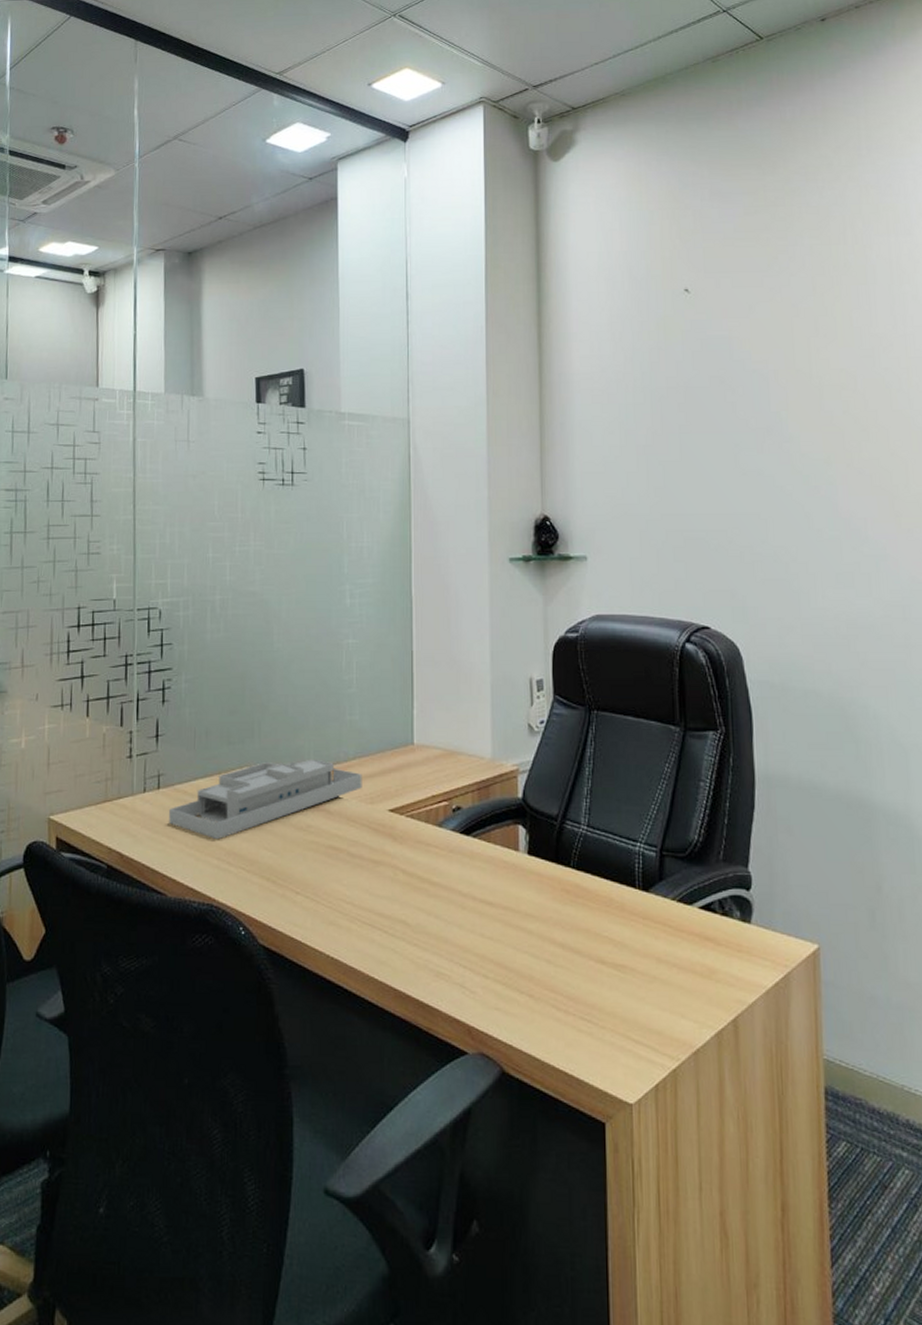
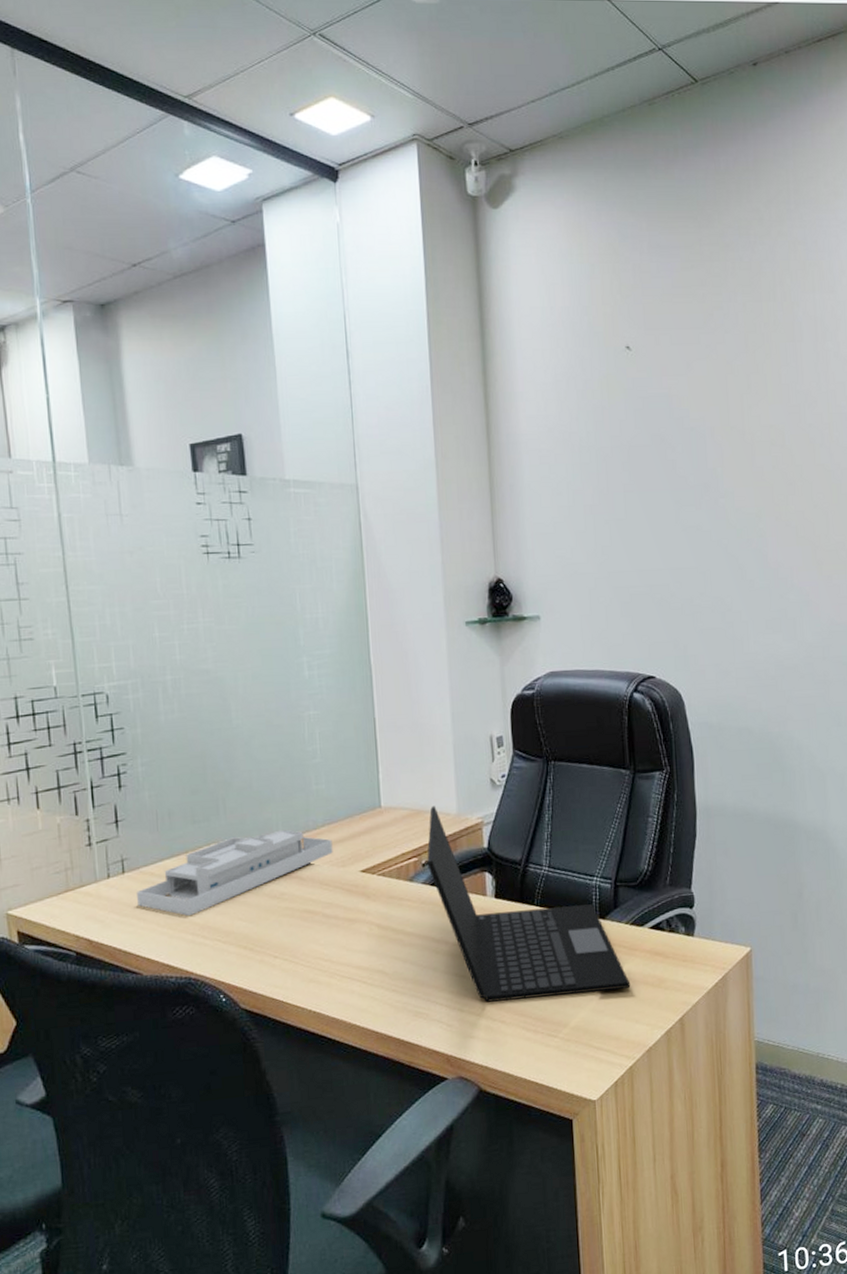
laptop: none [458,747,676,976] -> present [427,805,631,1003]

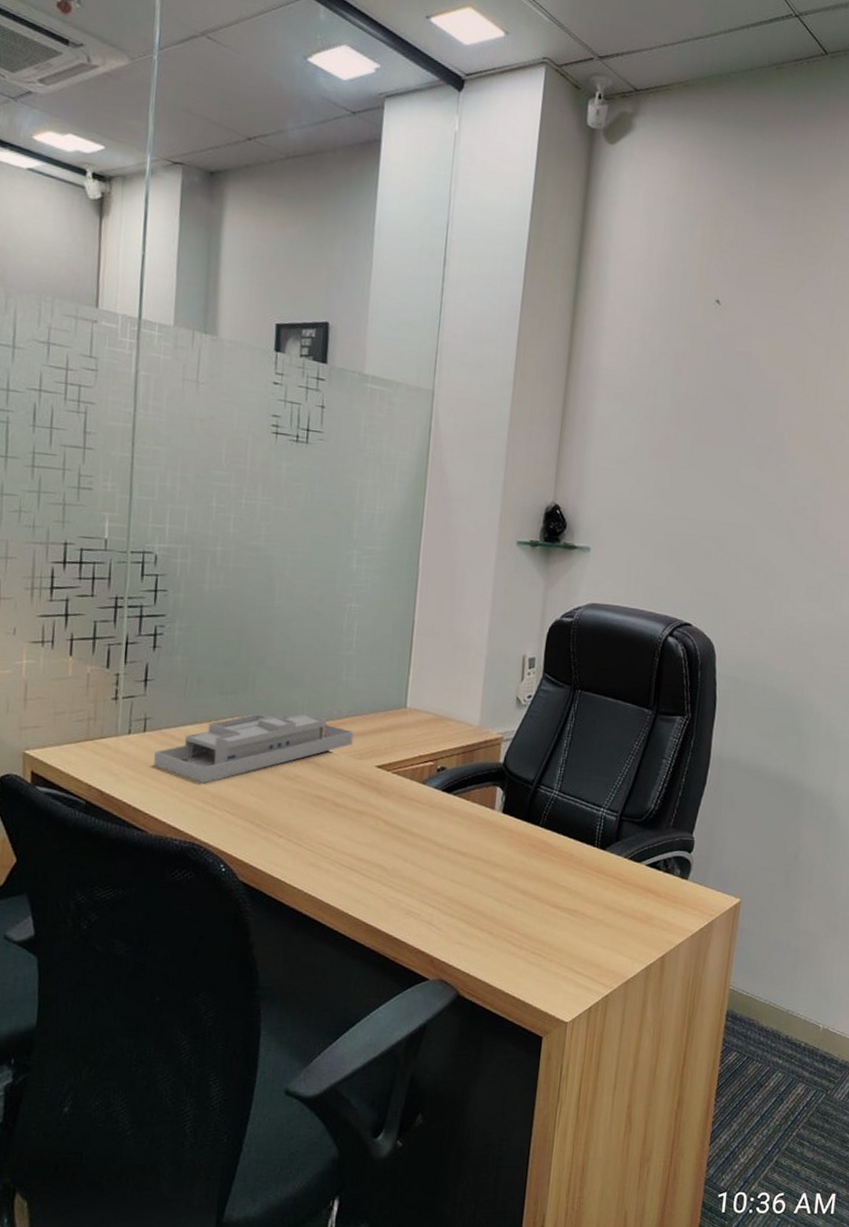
laptop: present [427,805,631,1003] -> none [442,714,620,921]

